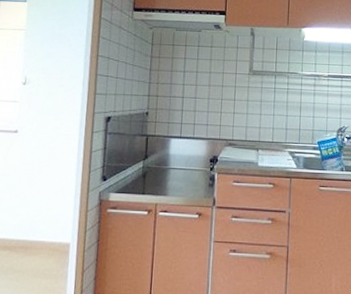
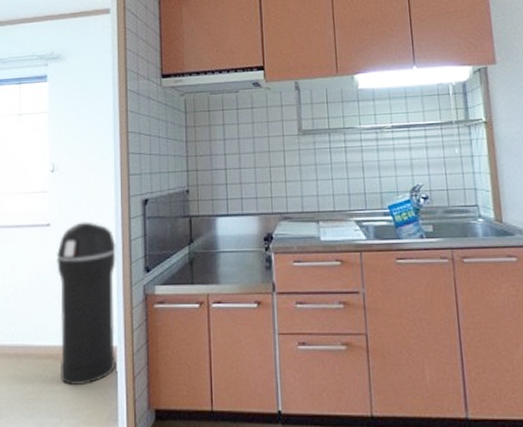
trash can: none [14,131,78,275] -> present [56,222,116,385]

